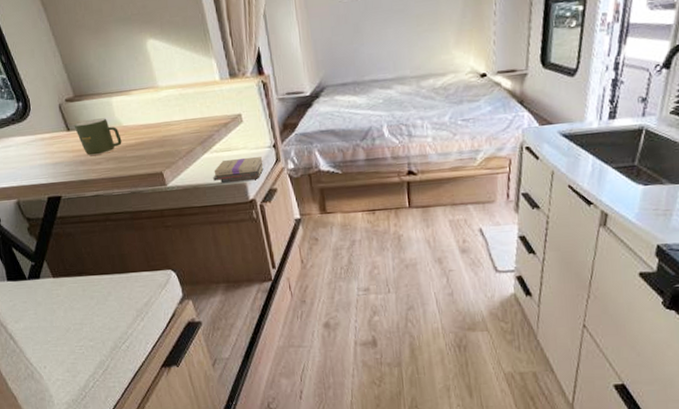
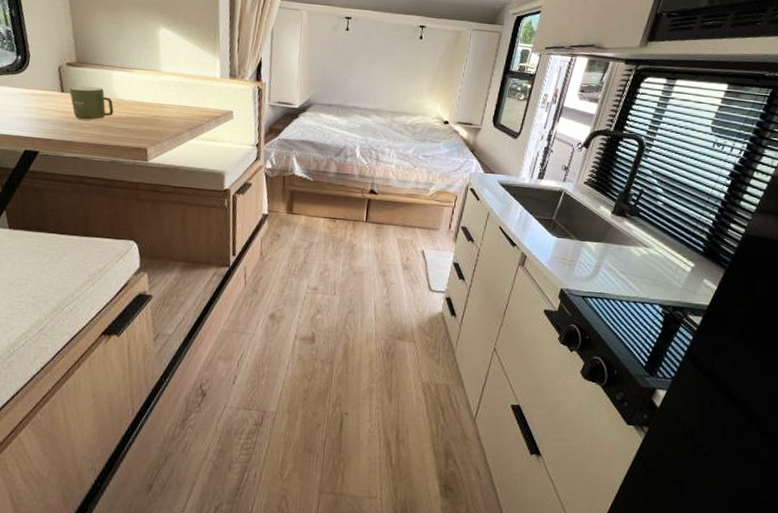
books: present [213,156,264,184] -> none [194,149,245,172]

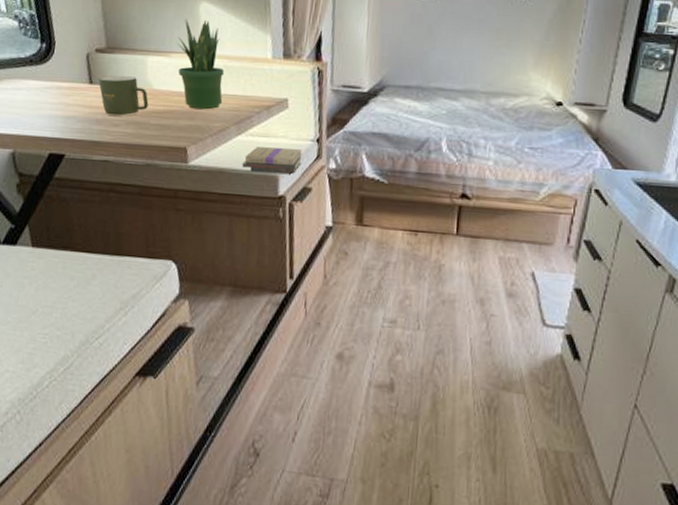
planter: none [140,41,180,118] -> present [178,19,225,110]
books: none [194,149,245,172] -> present [242,147,303,174]

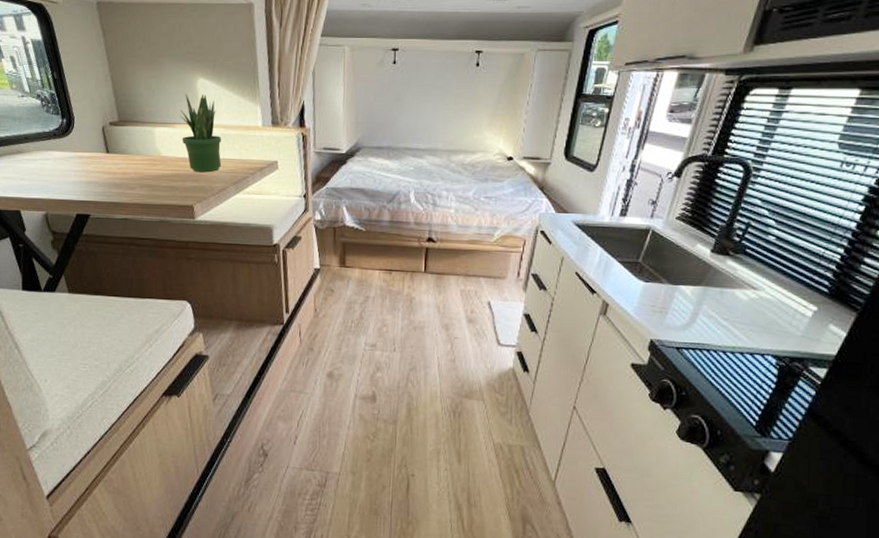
mug: present [98,76,149,117] -> none [113,145,159,181]
books: present [242,147,303,174] -> none [241,203,292,225]

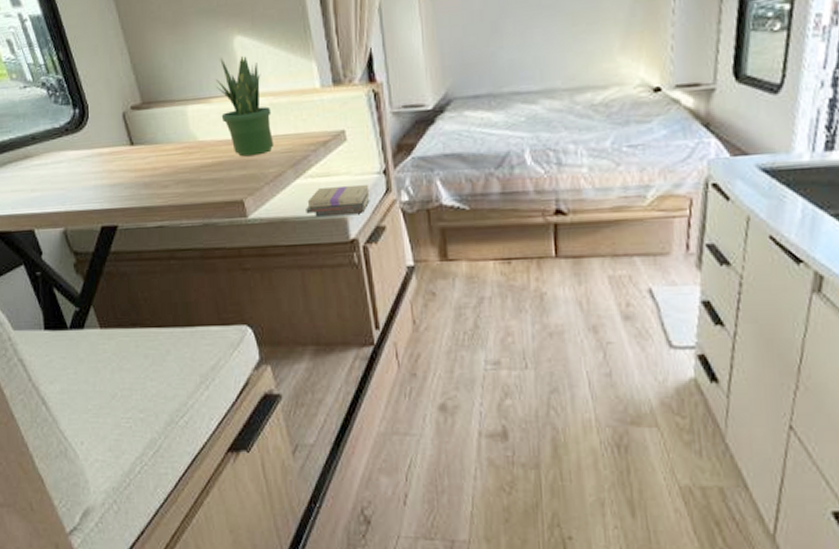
books: none [241,203,292,225] -> present [306,184,370,218]

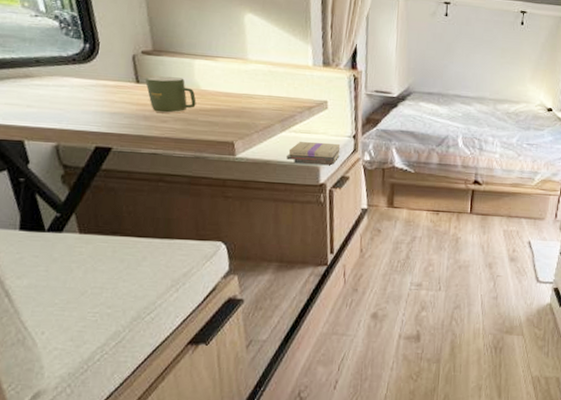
mug: none [139,130,196,178] -> present [145,76,197,114]
planter: present [215,56,274,157] -> none [224,27,269,109]

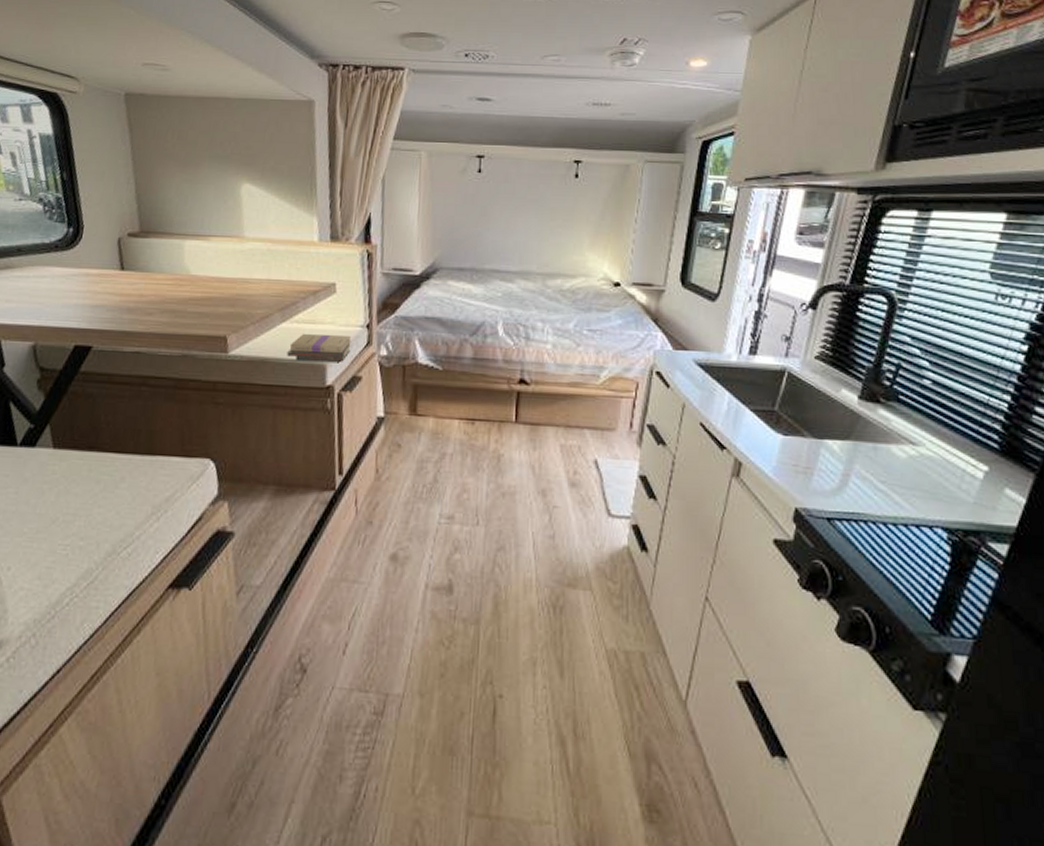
mug: present [145,76,197,114] -> none [130,261,186,305]

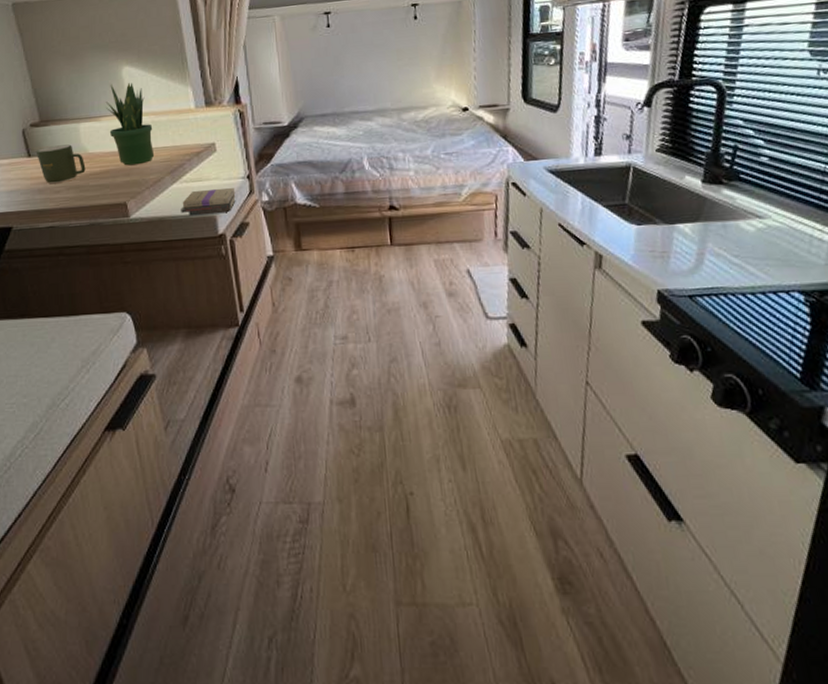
mug: none [130,261,186,305] -> present [36,144,86,185]
planter: none [217,201,268,296] -> present [105,83,155,166]

